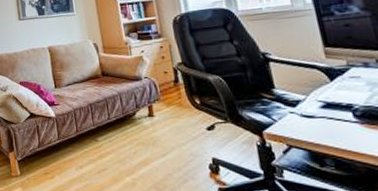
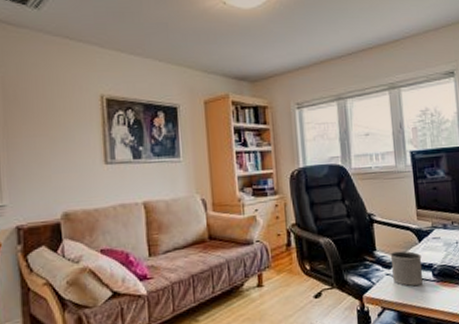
mug: none [293,89,341,126] -> present [390,250,424,286]

